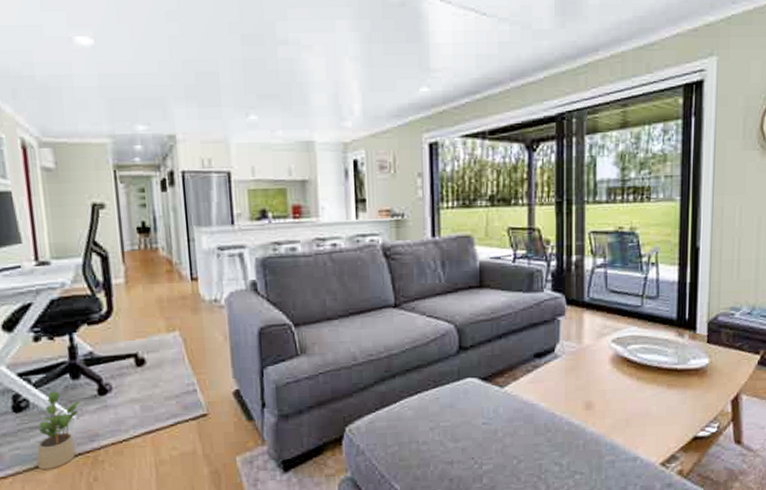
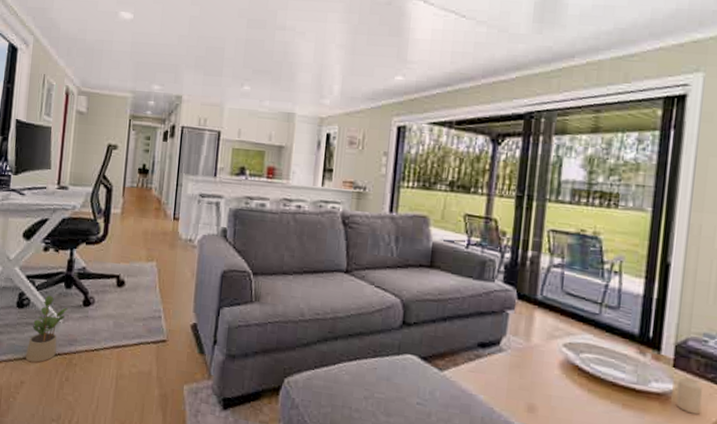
candle: none [711,349,733,381] -> present [675,376,703,415]

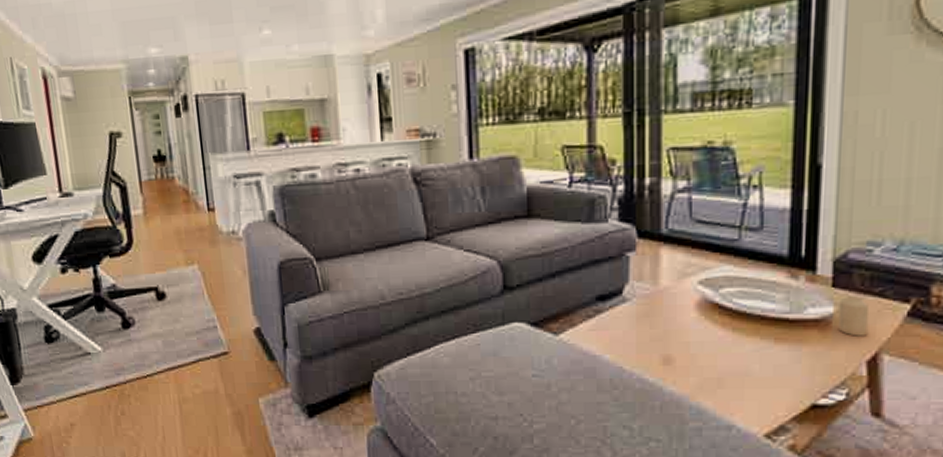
potted plant: present [26,295,68,363] -> none [68,323,106,400]

